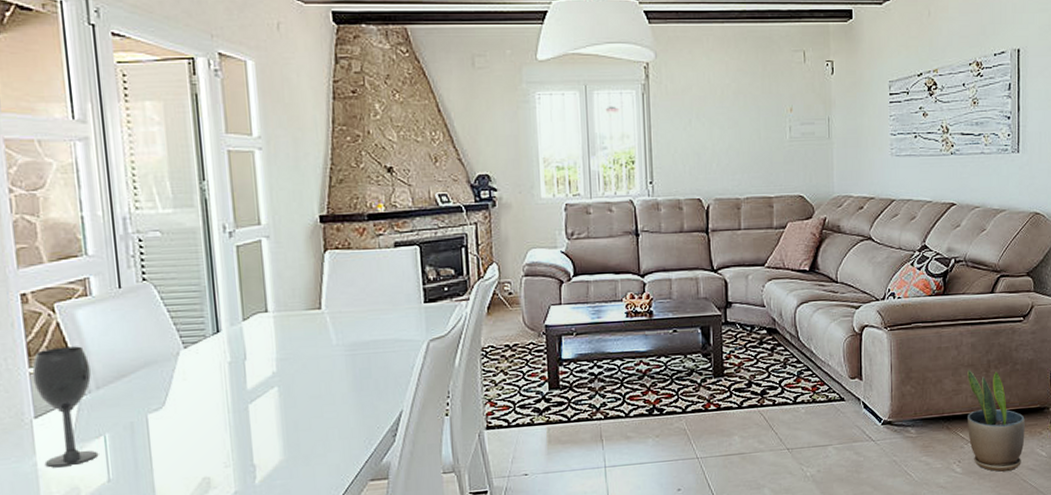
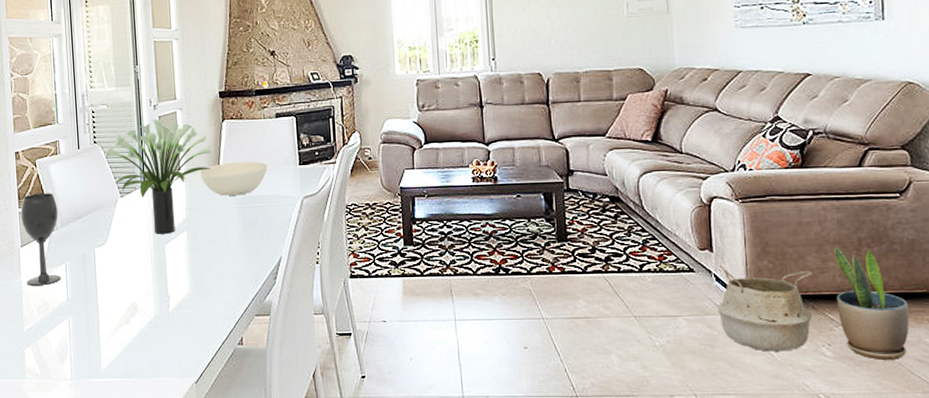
flower arrangement: none [158,248,310,392] -> present [104,118,212,234]
bowl: none [294,299,384,342] -> present [199,161,268,196]
woven basket: none [864,393,948,473] -> present [717,265,812,352]

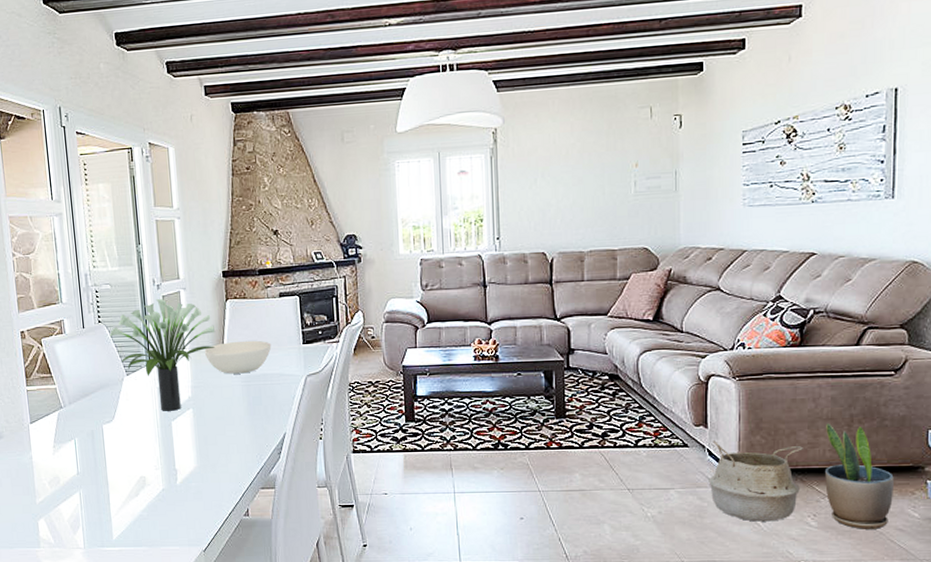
wine glass: present [21,193,62,286] -> none [28,371,71,461]

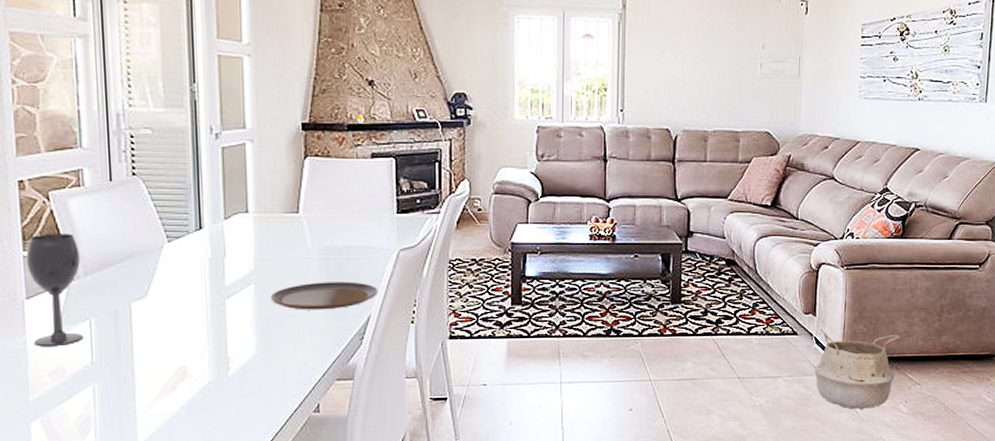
wine glass: none [28,371,71,461] -> present [26,234,84,347]
flower arrangement: present [109,298,216,411] -> none [146,150,289,287]
bowl: present [204,340,272,374] -> none [273,206,359,245]
plate: none [206,404,291,429] -> present [271,282,378,310]
potted plant: present [825,423,894,529] -> none [916,313,974,414]

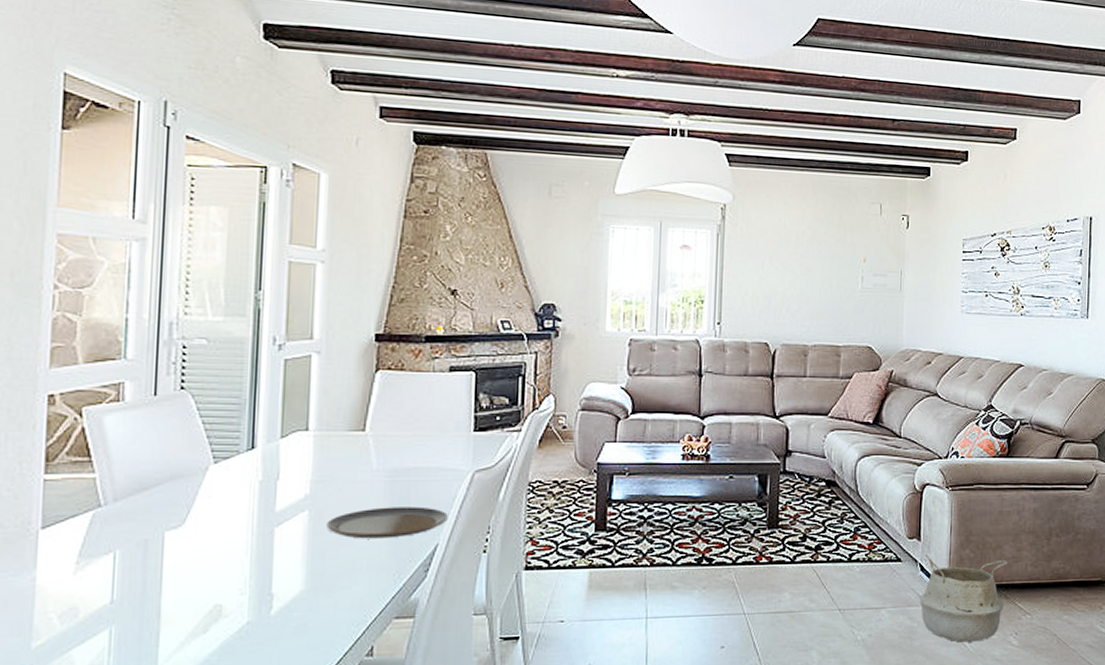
wine glass: present [26,234,84,347] -> none [44,454,112,584]

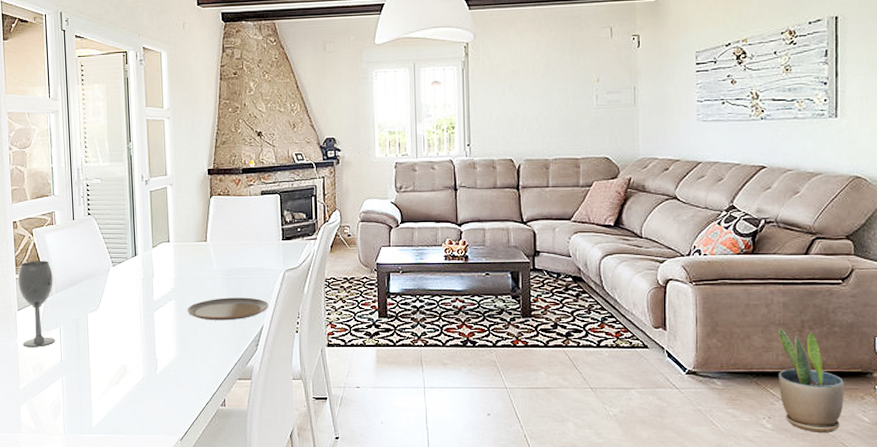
wine glass: none [44,454,112,584] -> present [18,261,56,348]
woven basket: present [919,555,1008,643] -> none [668,343,757,423]
potted plant: none [1026,537,1085,647] -> present [779,329,844,432]

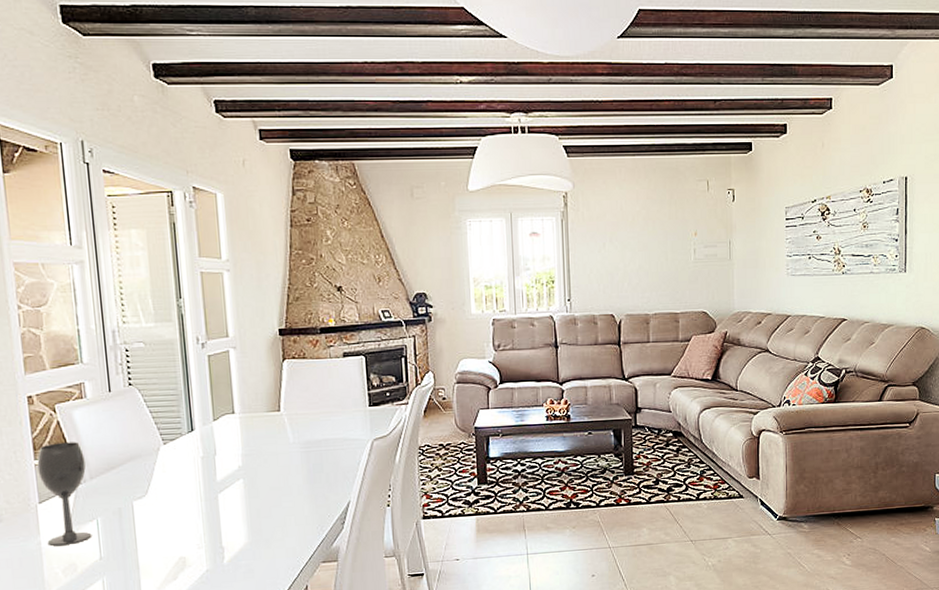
plate: present [187,297,269,321] -> none [259,471,356,500]
potted plant: present [779,329,844,432] -> none [857,471,910,565]

